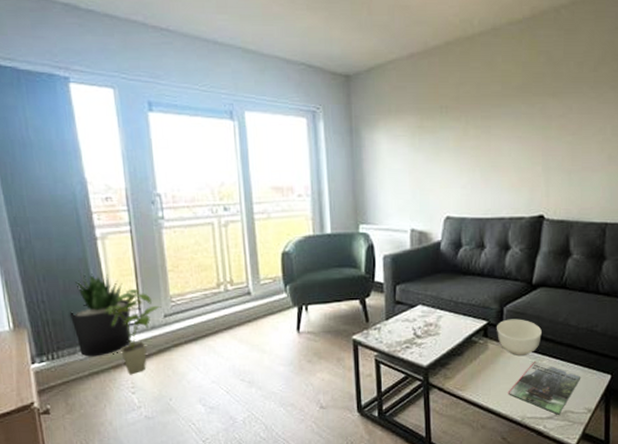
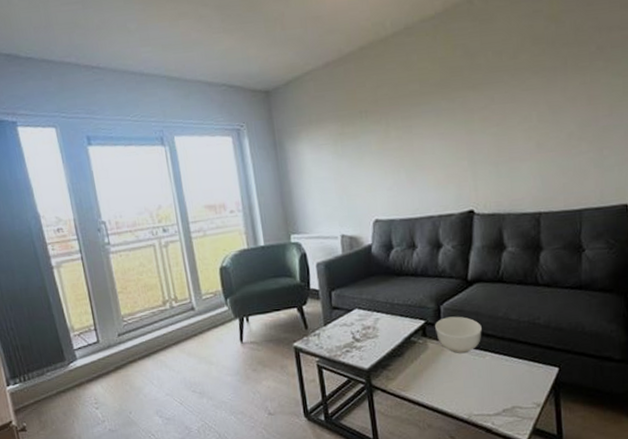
planter: present [70,270,131,357] -> none [36,298,91,377]
house plant: present [104,289,162,375] -> none [65,312,115,392]
magazine: present [508,361,580,415] -> none [452,357,526,411]

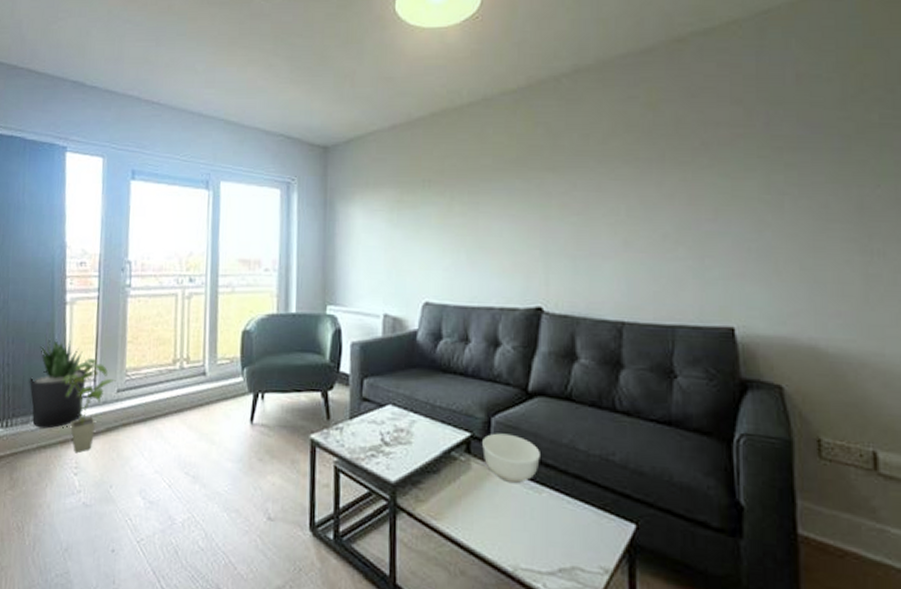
planter: none [36,298,91,377] -> present [30,334,87,429]
house plant: none [65,312,115,392] -> present [62,359,116,454]

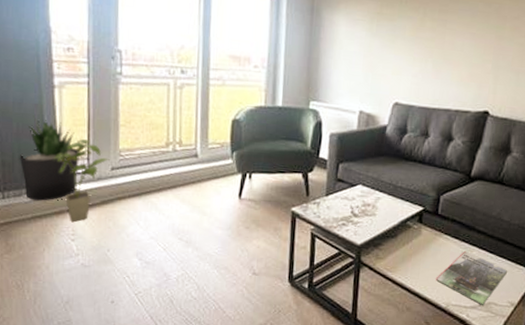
bowl: present [482,433,540,483] -> none [431,207,475,244]
magazine: none [495,491,592,571] -> present [435,250,507,305]

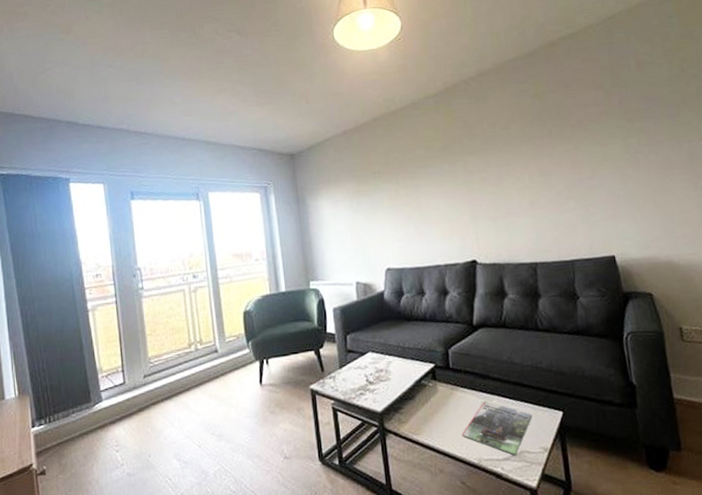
planter: present [20,115,80,201] -> none [65,339,116,418]
house plant: present [54,139,110,223] -> none [94,353,142,434]

